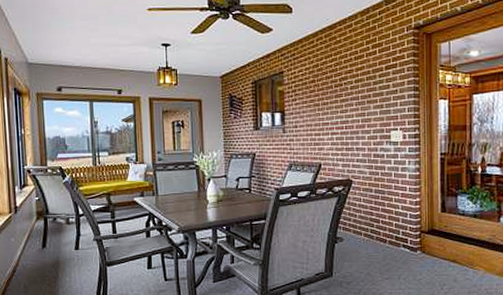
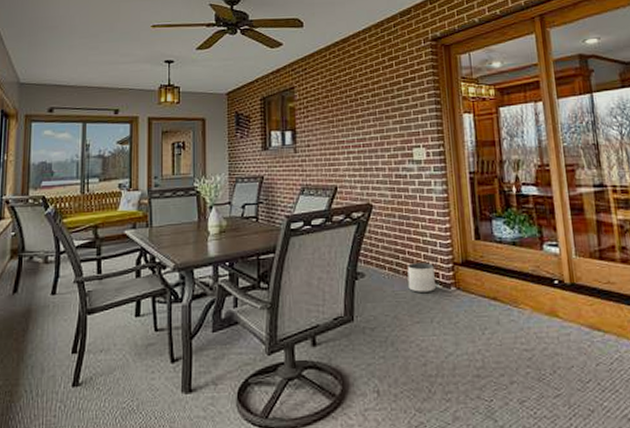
planter: none [380,230,404,256] -> present [407,262,436,294]

